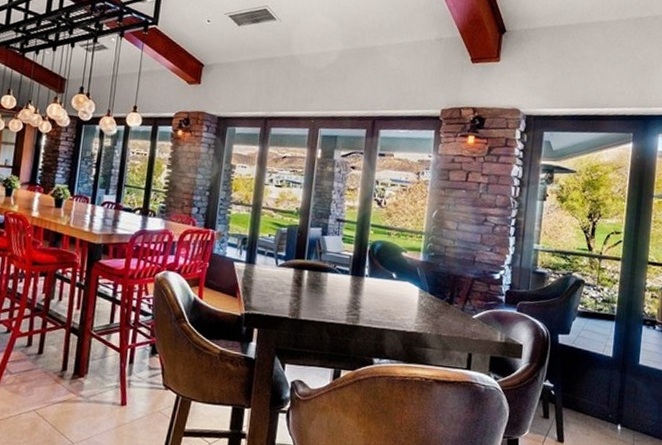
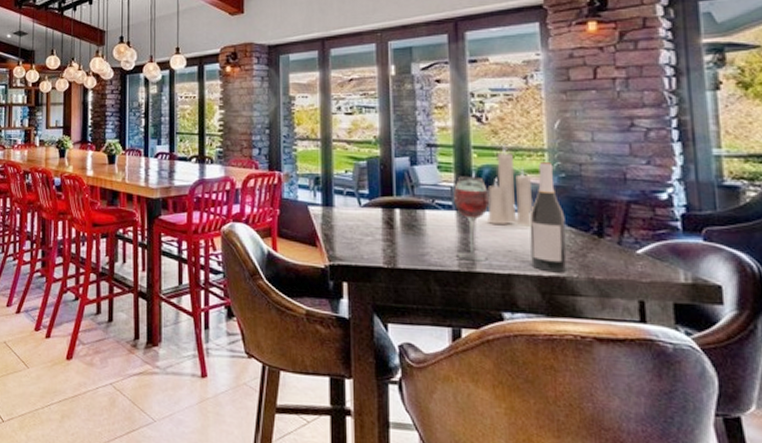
wineglass: none [346,248,378,318] -> present [454,176,490,262]
candle: none [373,225,410,293] -> present [487,144,534,228]
wine bottle: none [399,241,429,330] -> present [529,161,567,273]

